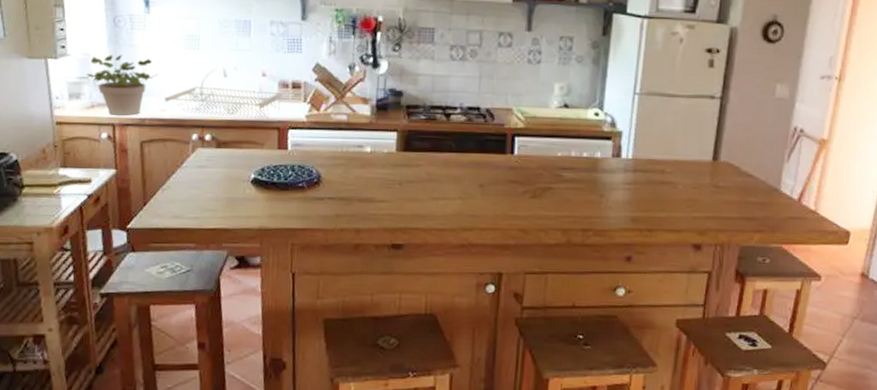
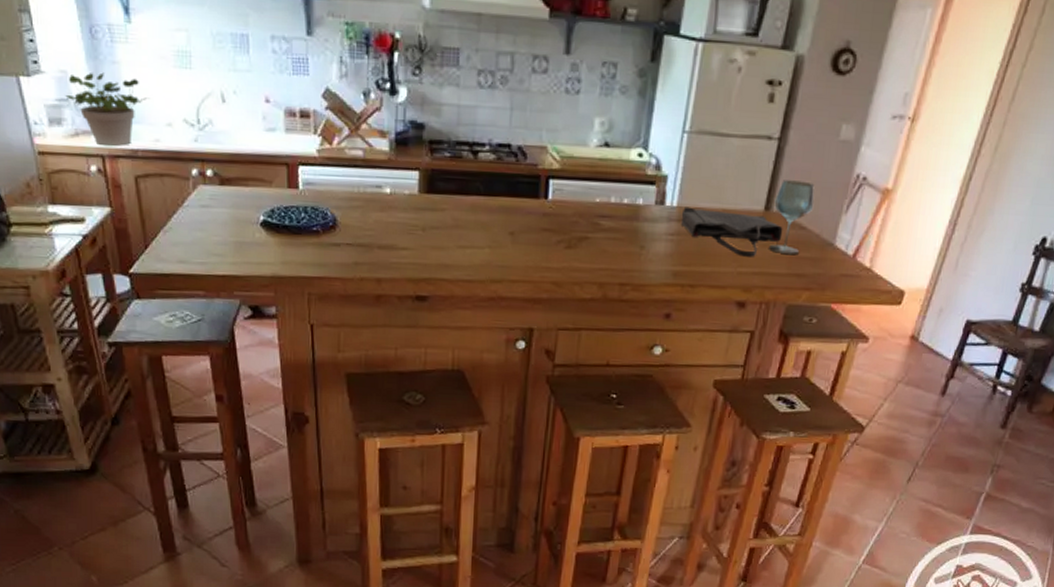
dish rack: present [164,86,283,119] -> none [157,112,290,153]
tote bag: none [636,159,731,203] -> present [680,207,783,257]
wine glass: none [719,133,758,199] -> present [769,180,815,254]

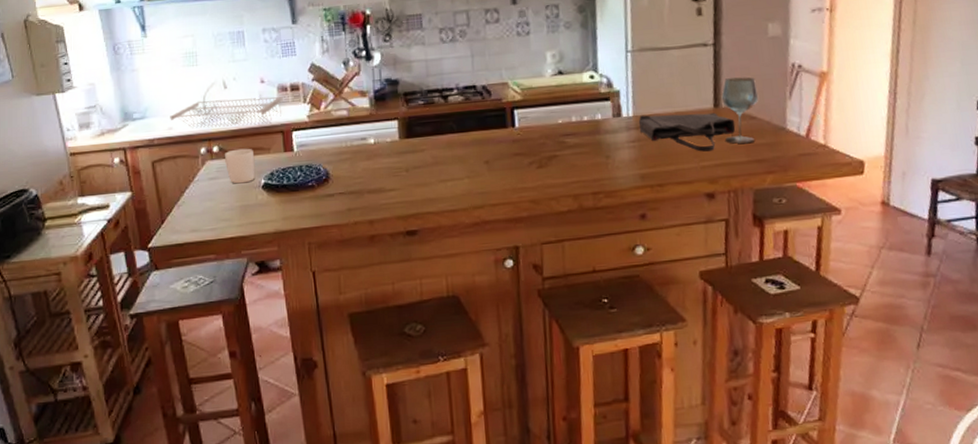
potted plant: present [65,72,149,147] -> none [93,80,163,141]
dish rack: none [157,112,290,153] -> present [170,96,283,128]
mug: none [219,176,254,217] -> present [224,148,256,184]

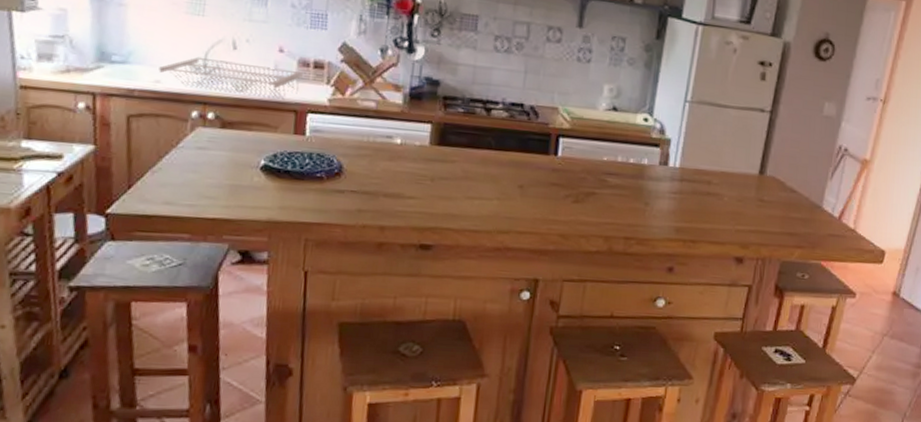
mug: present [224,148,256,184] -> none [219,120,258,161]
tote bag: present [638,112,736,152] -> none [683,168,776,216]
wine glass: present [721,77,759,144] -> none [764,148,803,215]

